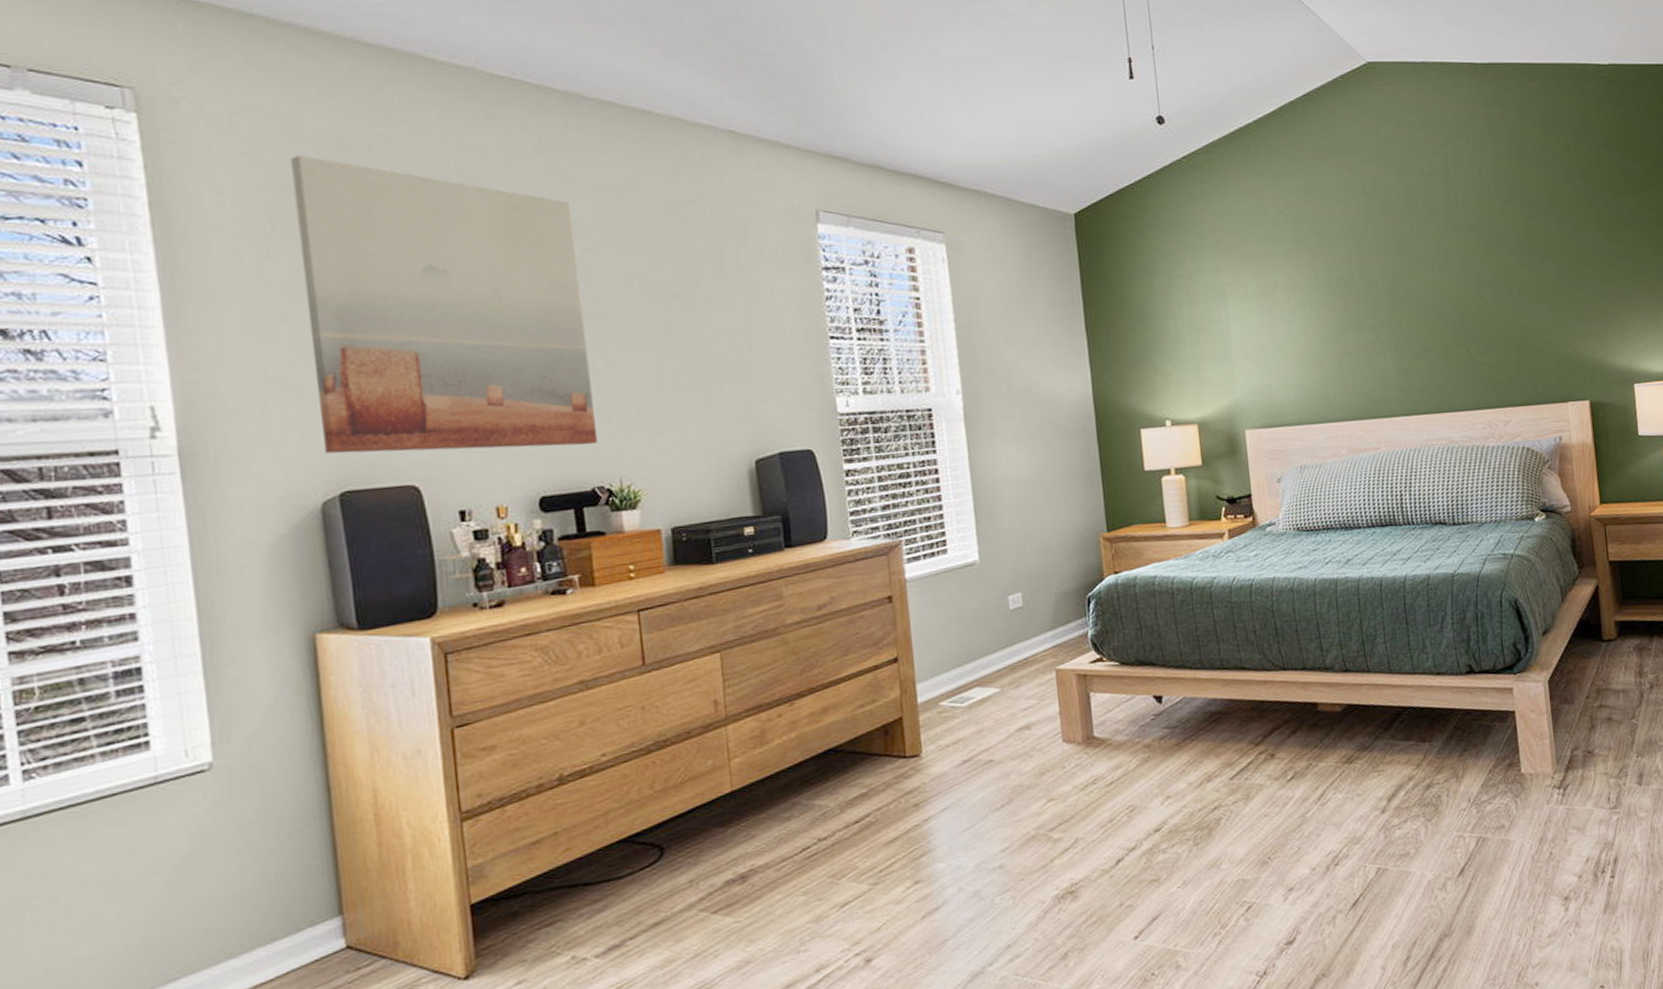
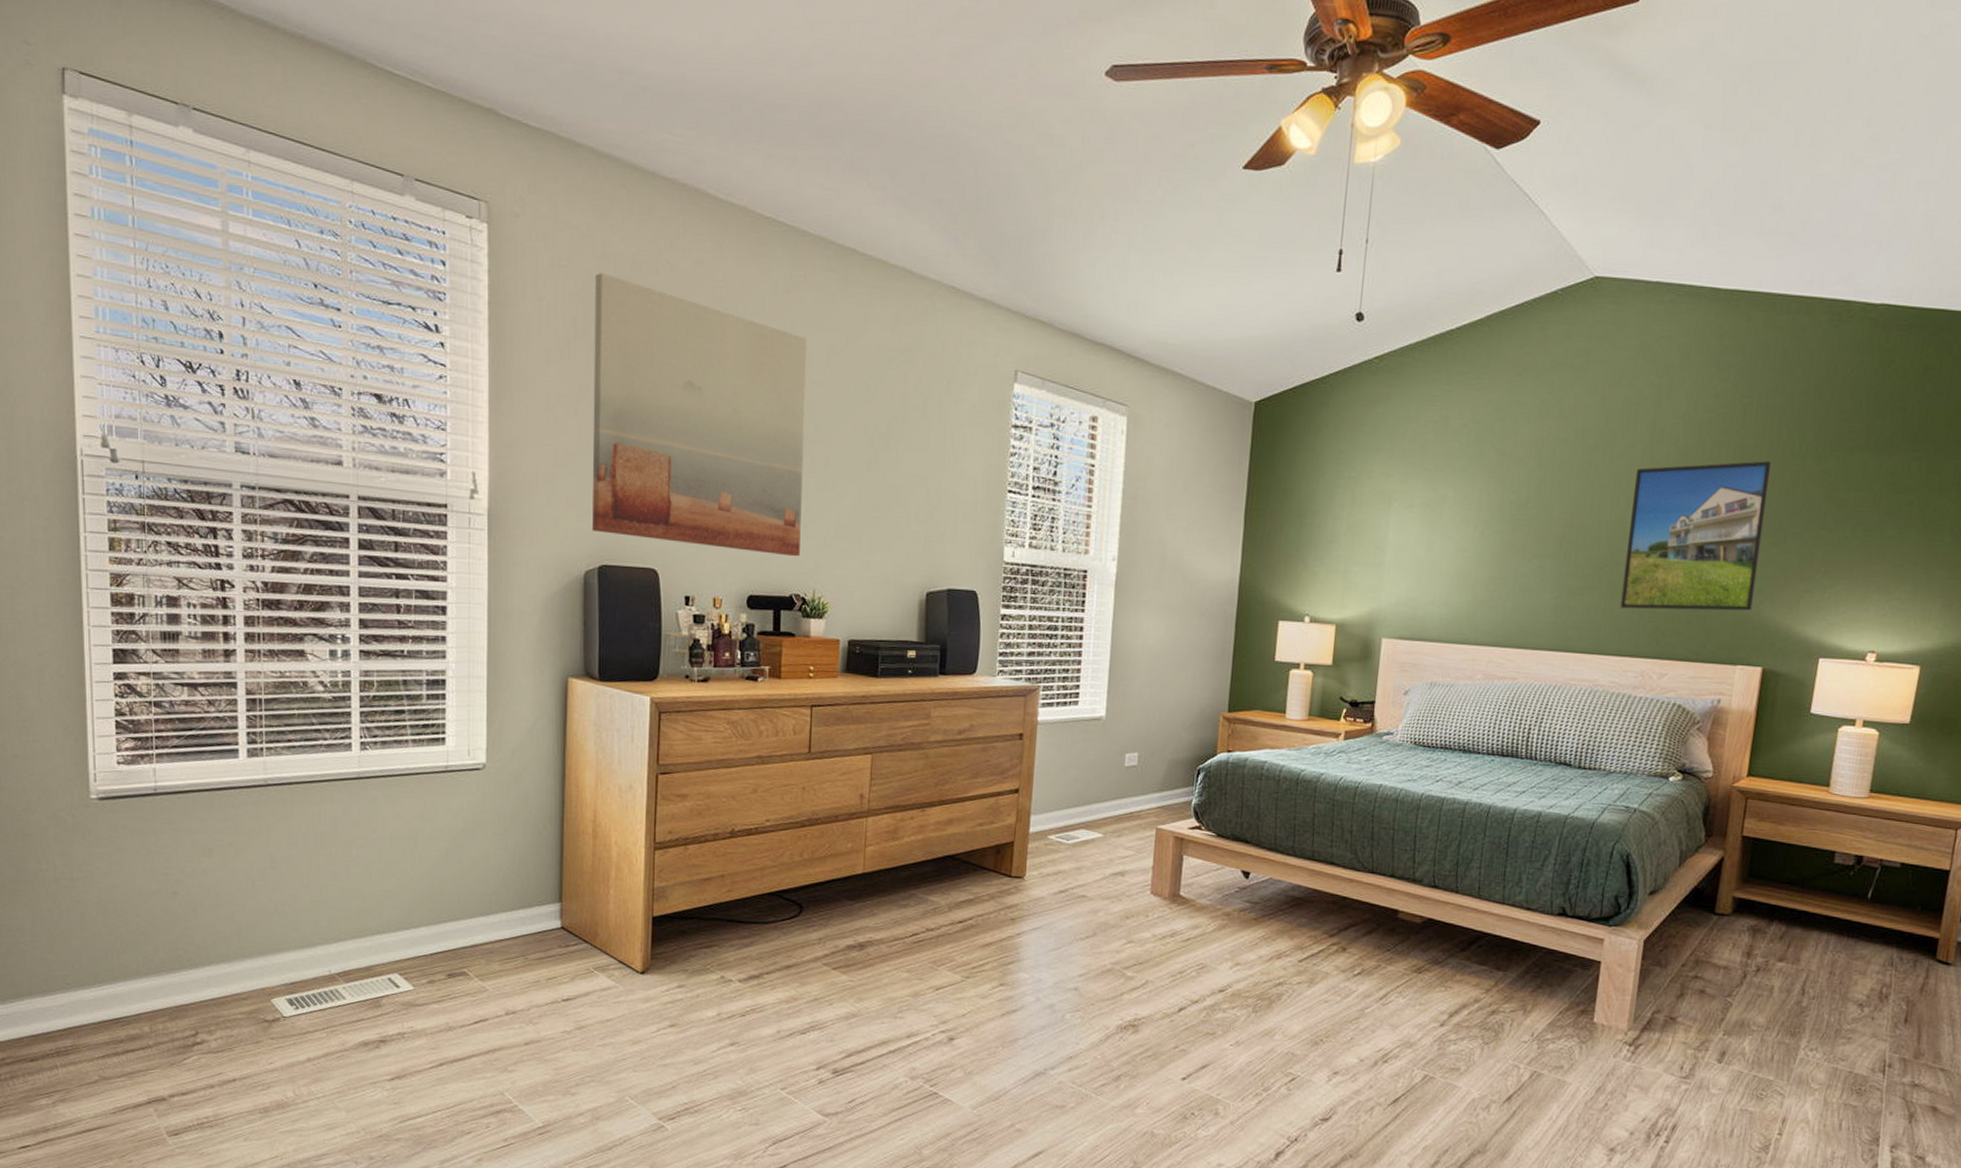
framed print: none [1442,212,1569,365] -> present [1620,461,1772,611]

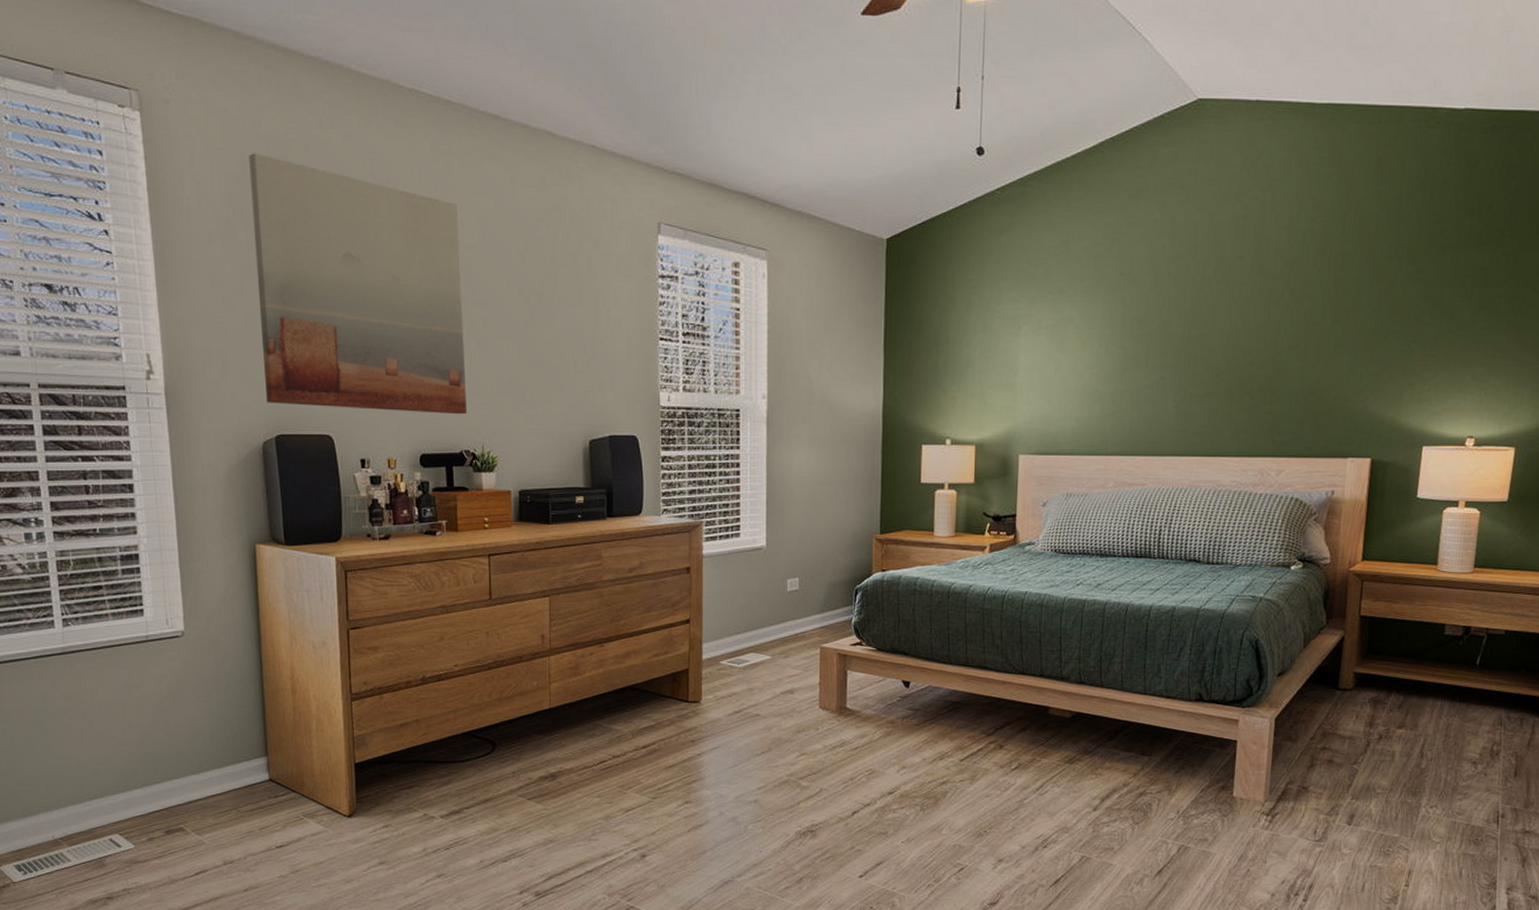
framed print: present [1620,461,1772,611] -> none [1237,265,1371,412]

